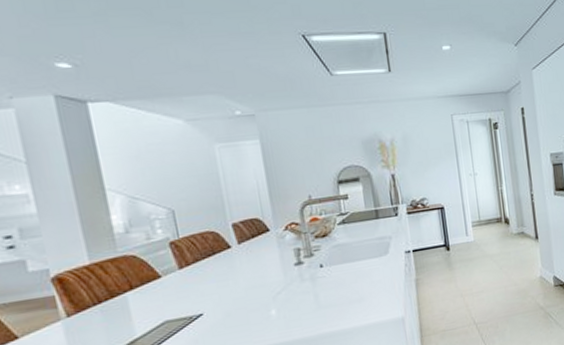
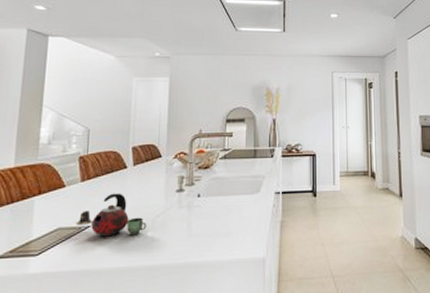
kettle: none [184,275,269,322] -> present [76,193,147,236]

